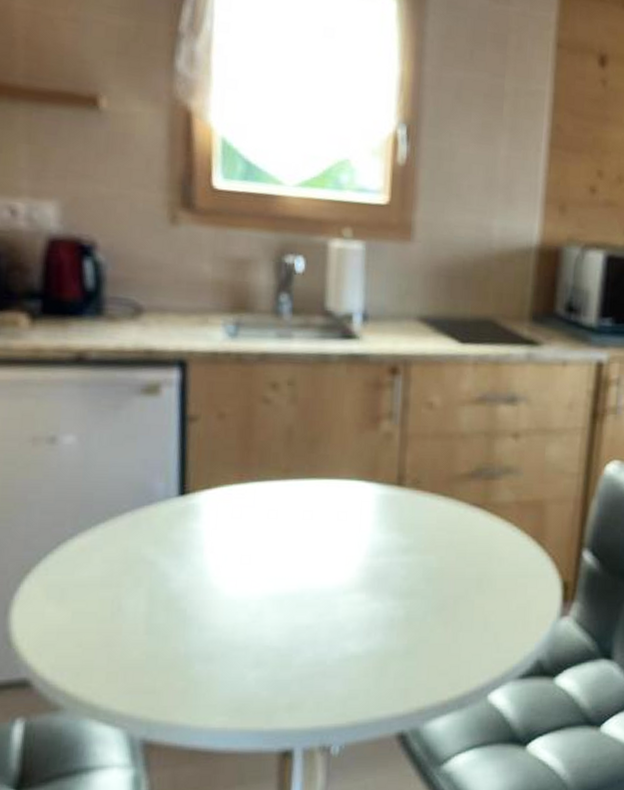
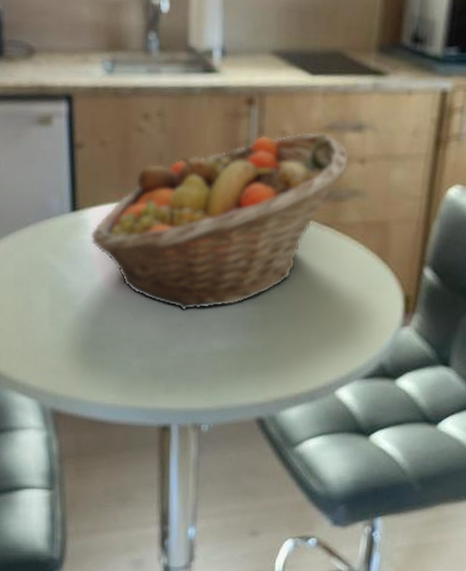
fruit basket: none [201,404,503,610] -> present [90,132,350,311]

